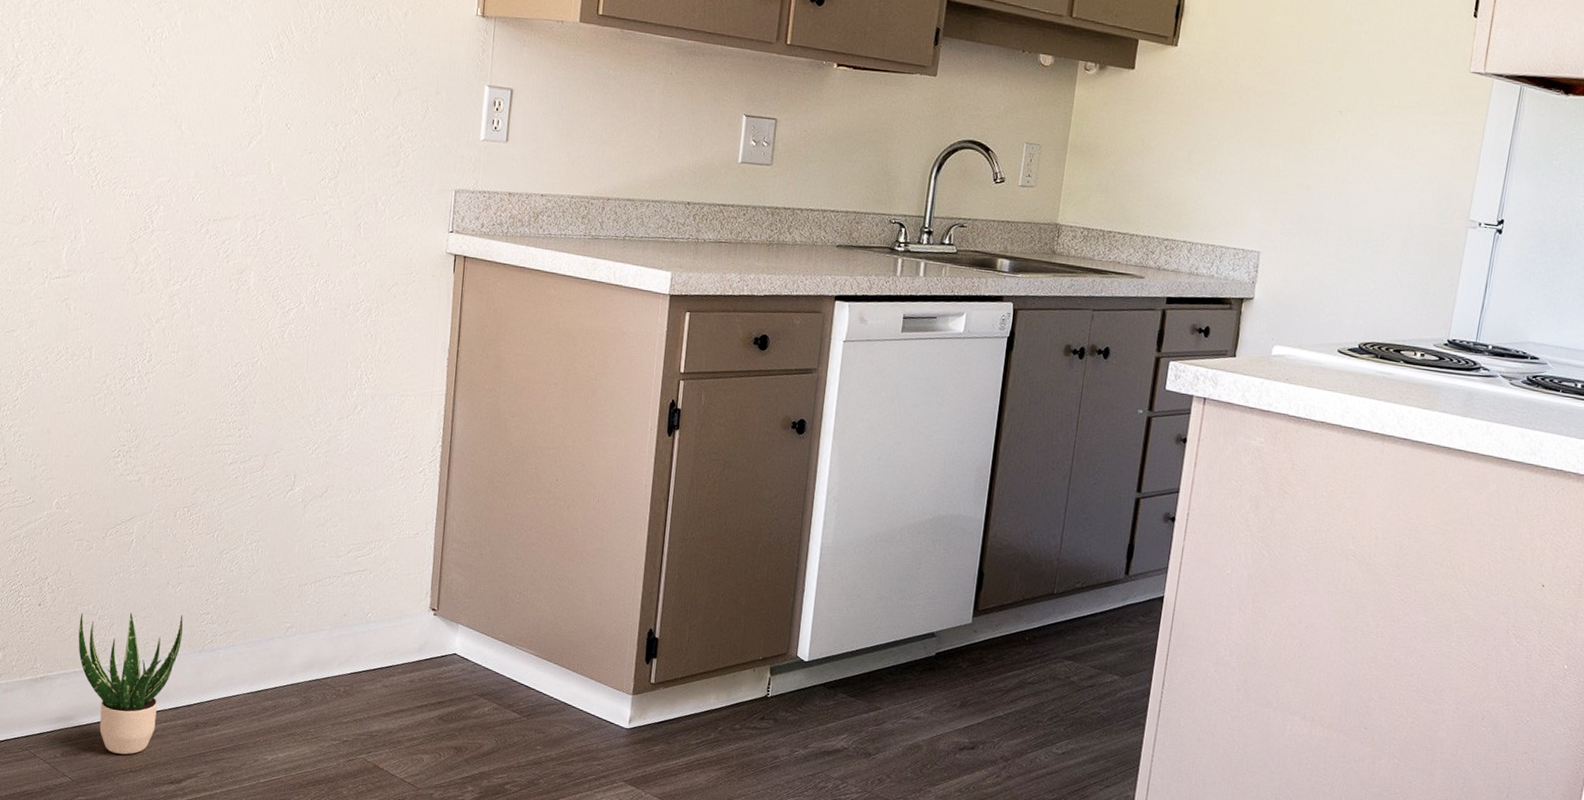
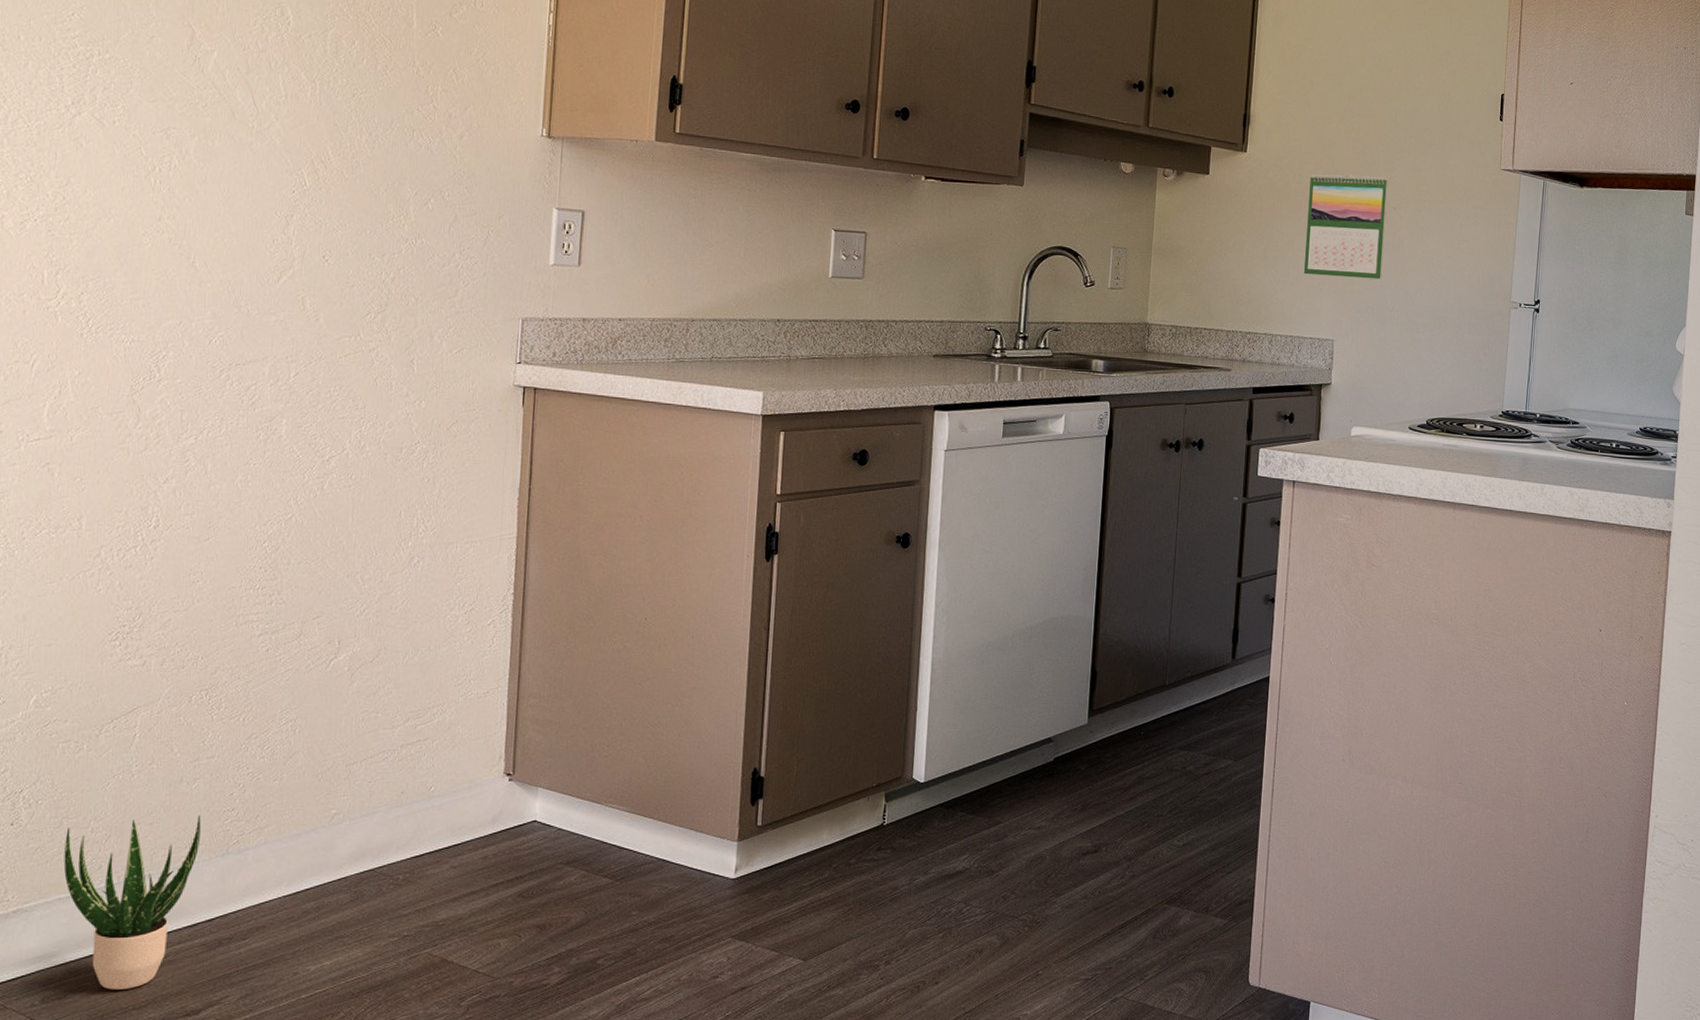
calendar: none [1232,72,1336,189] -> present [1304,174,1388,280]

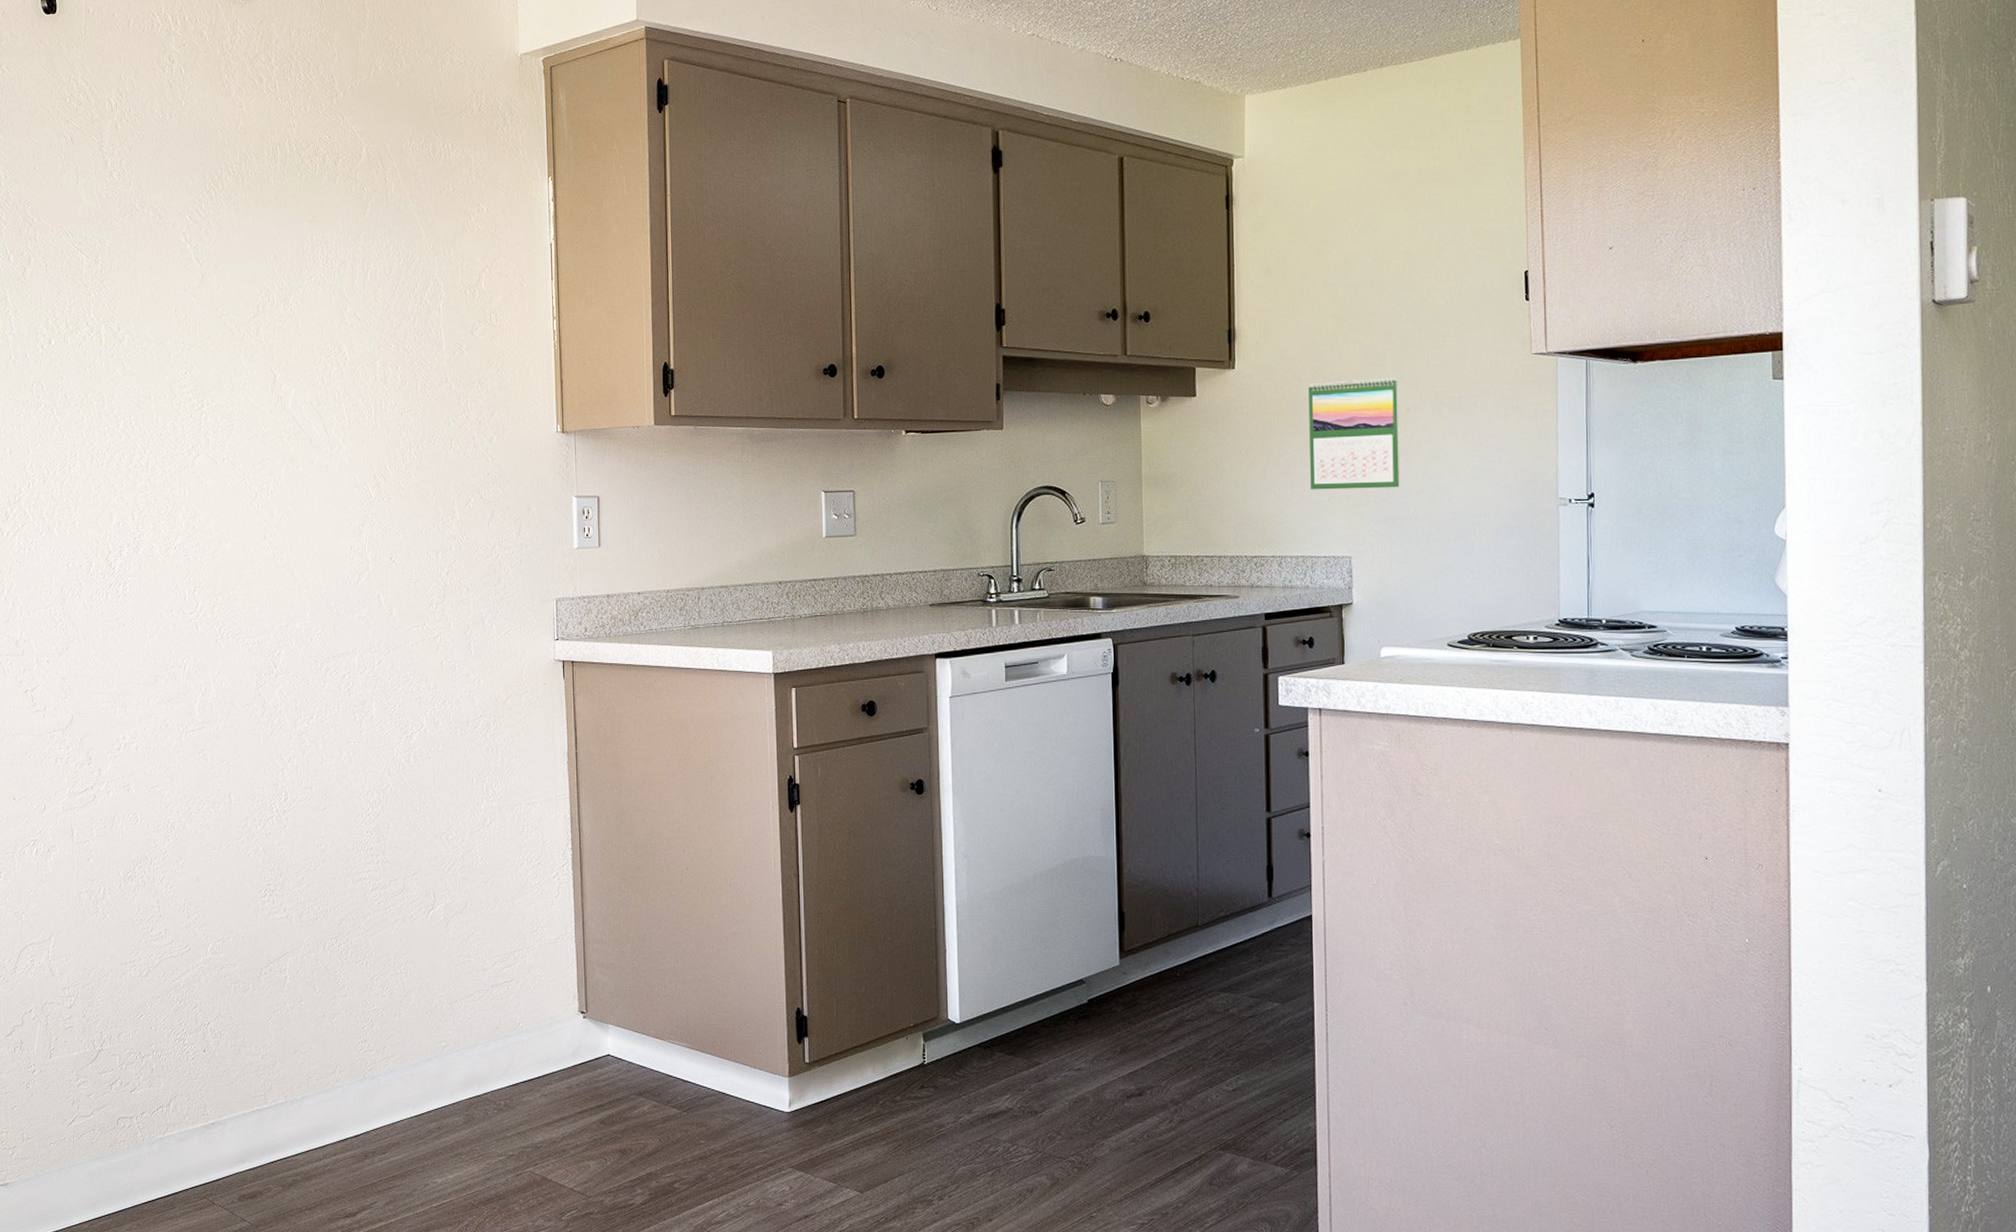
potted plant: present [63,815,201,990] -> none [243,1046,343,1193]

